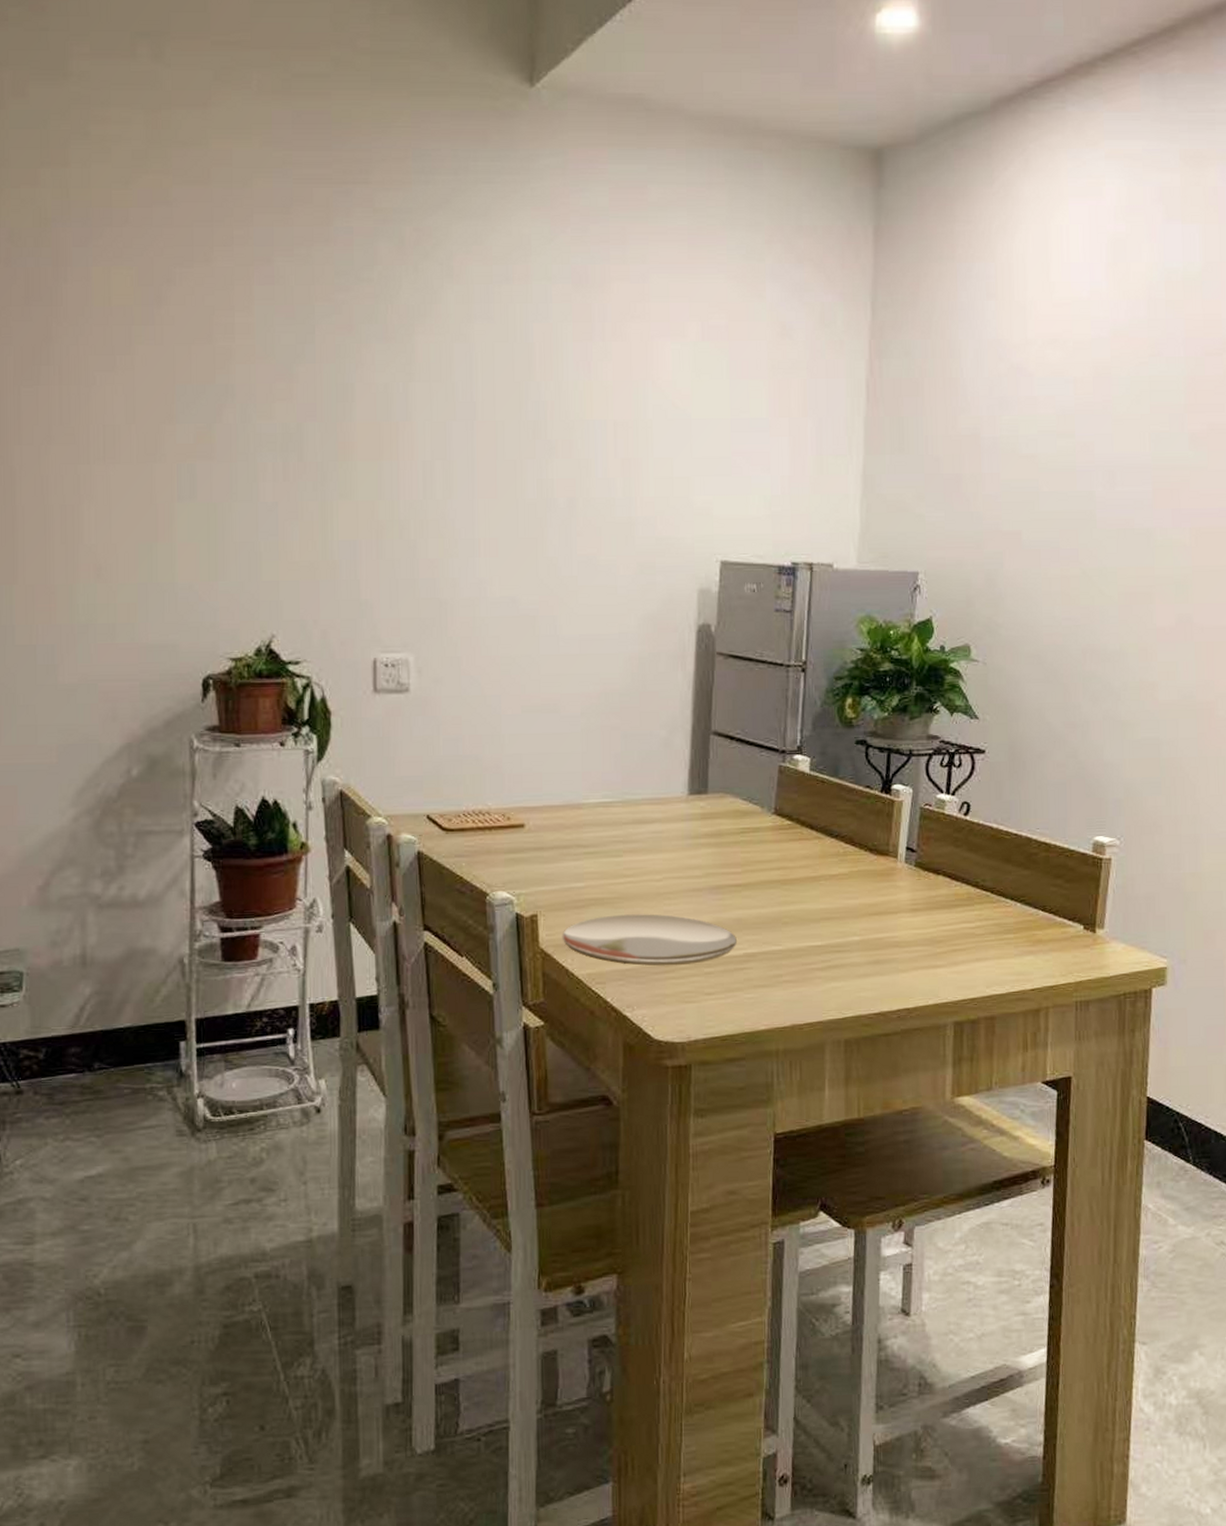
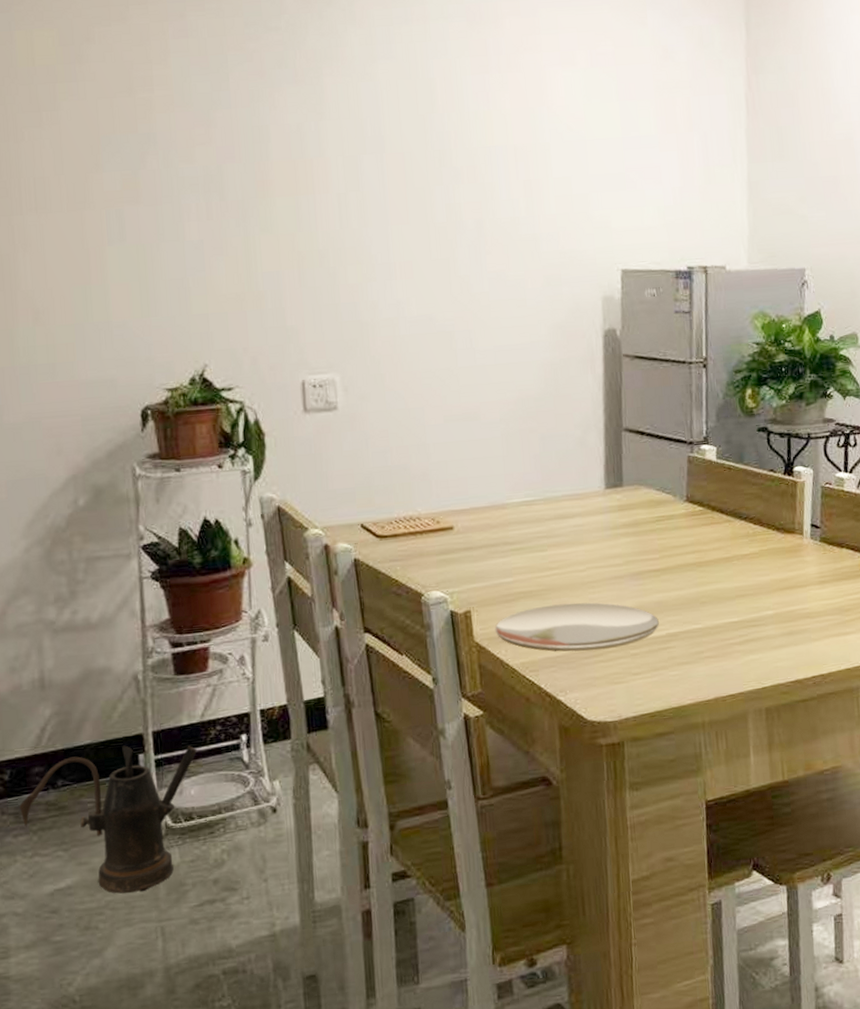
watering can: none [53,1031,241,1186] -> present [19,745,197,894]

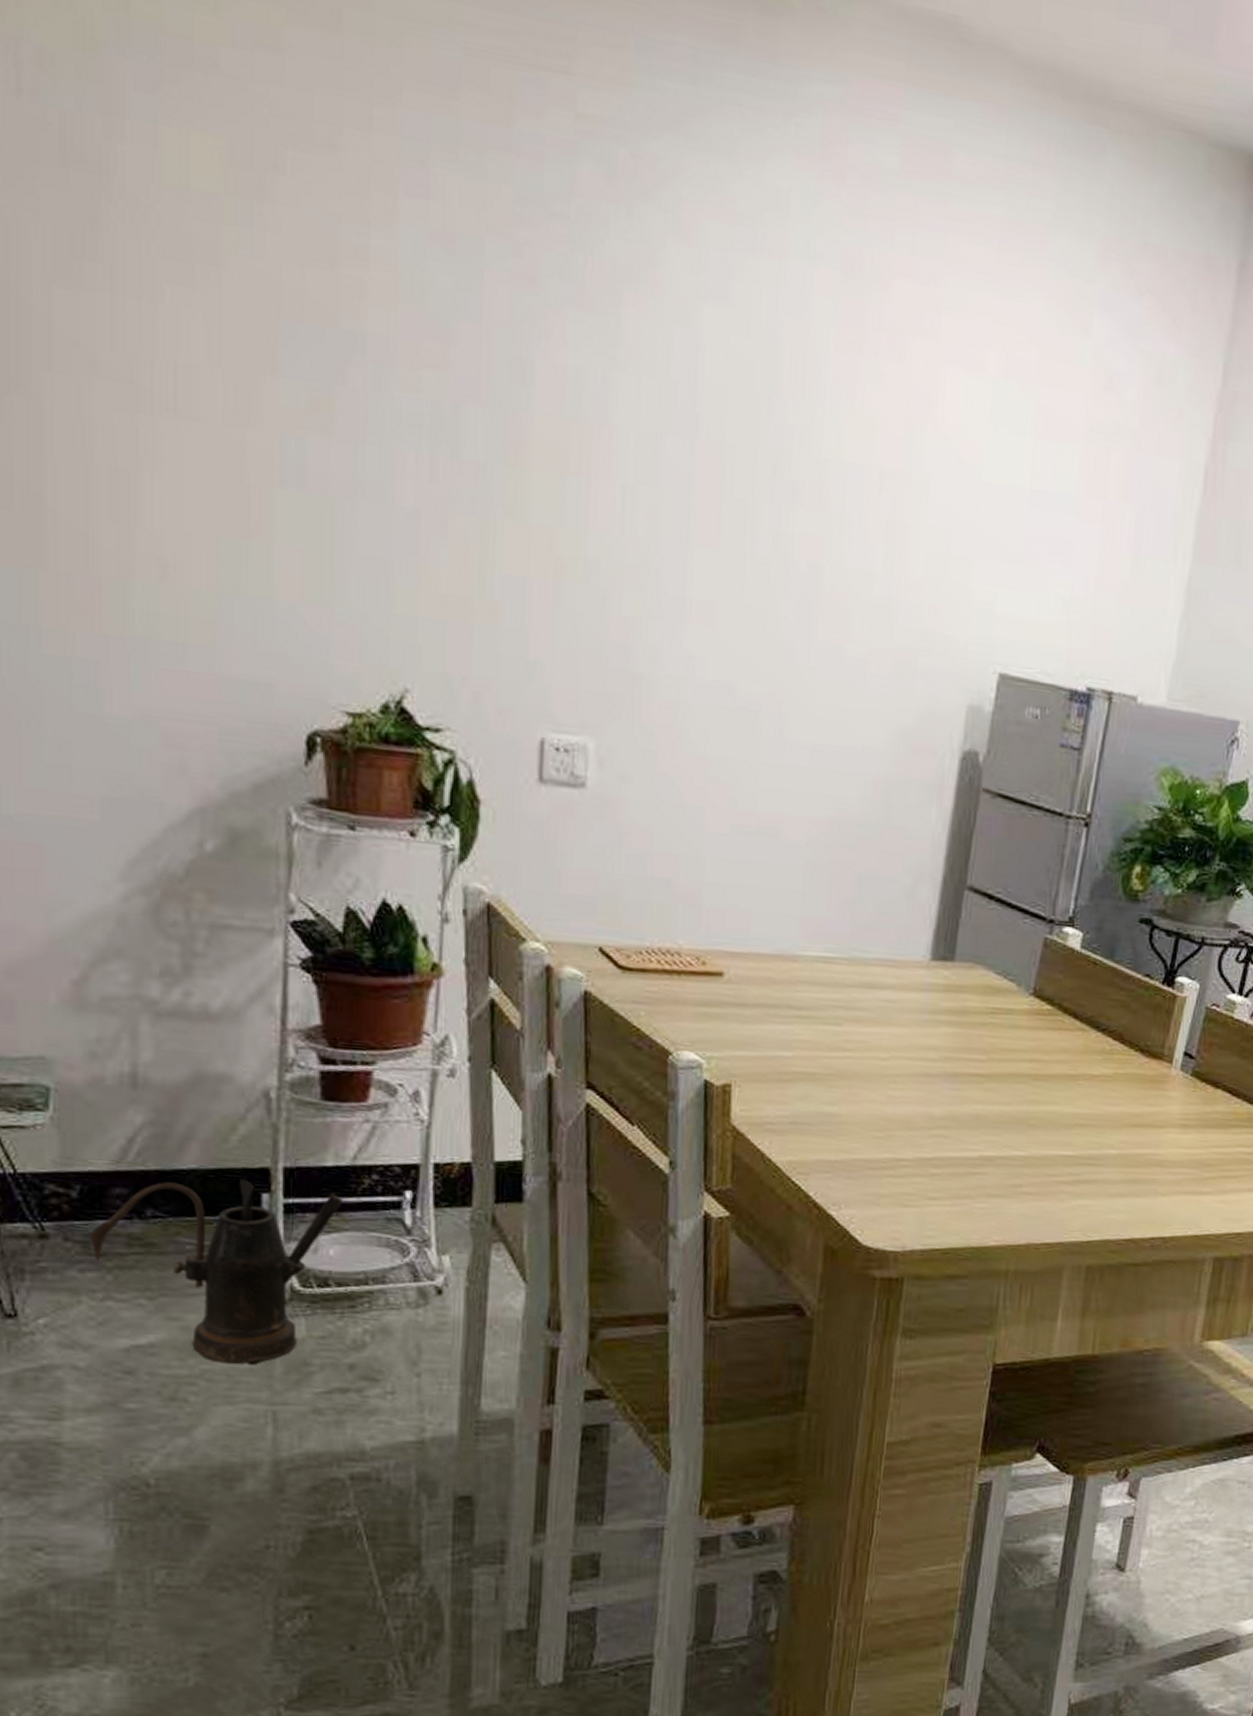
plate: present [495,602,660,652] -> none [759,1094,973,1163]

